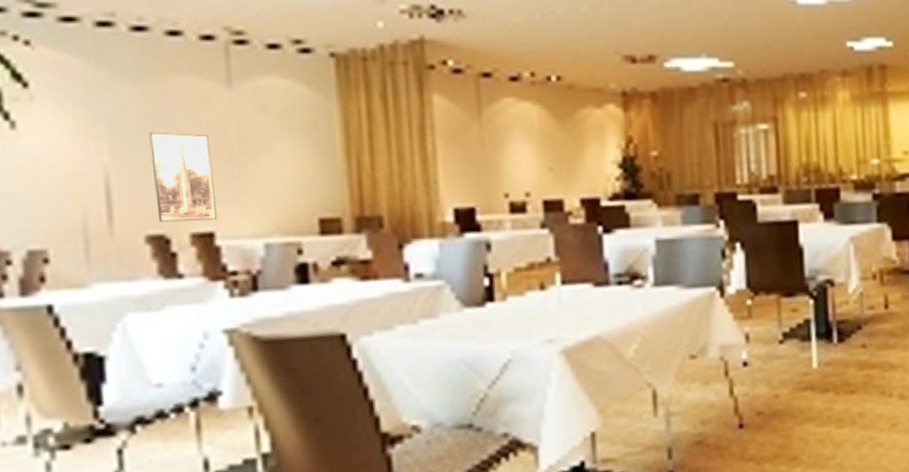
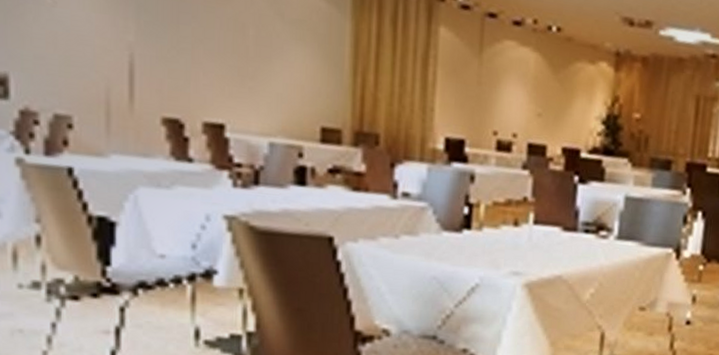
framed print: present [149,132,218,223] -> none [174,20,229,114]

